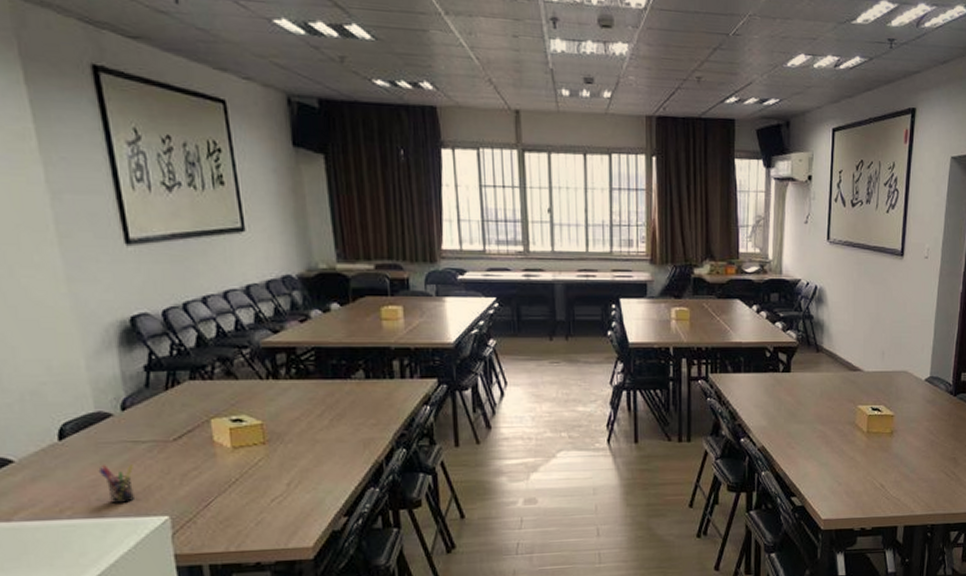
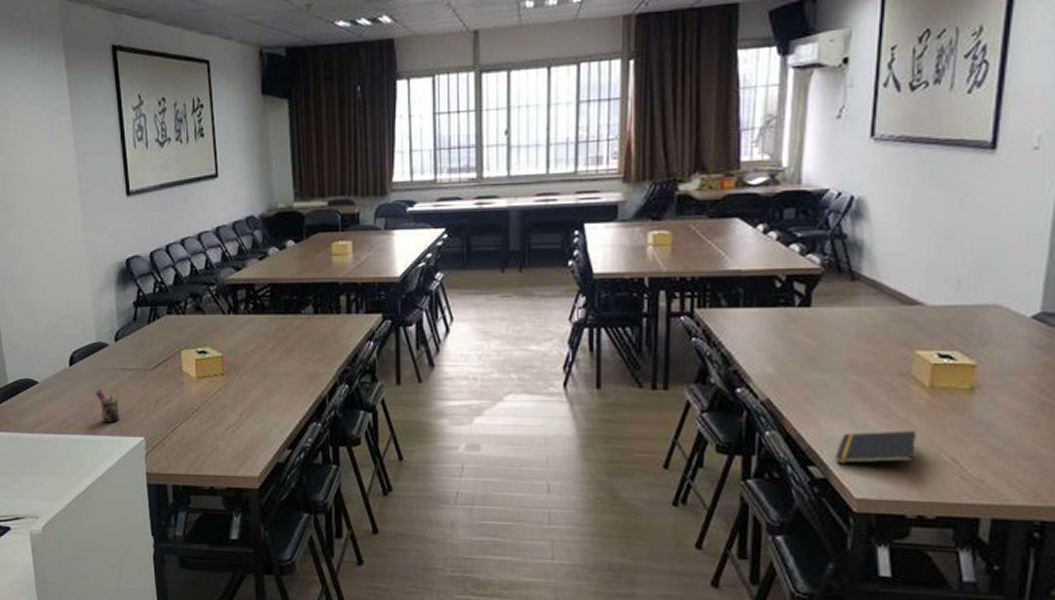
notepad: none [809,465,859,493] -> present [836,430,916,464]

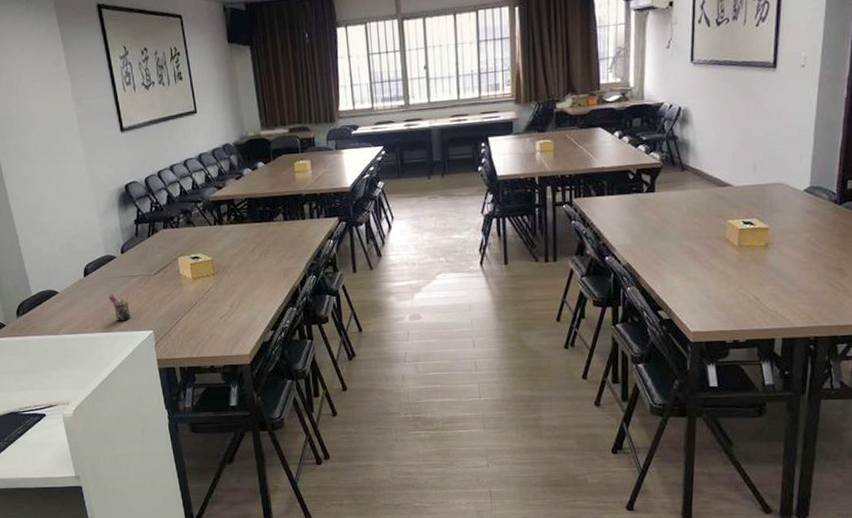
notepad: present [836,430,916,464] -> none [677,279,730,307]

